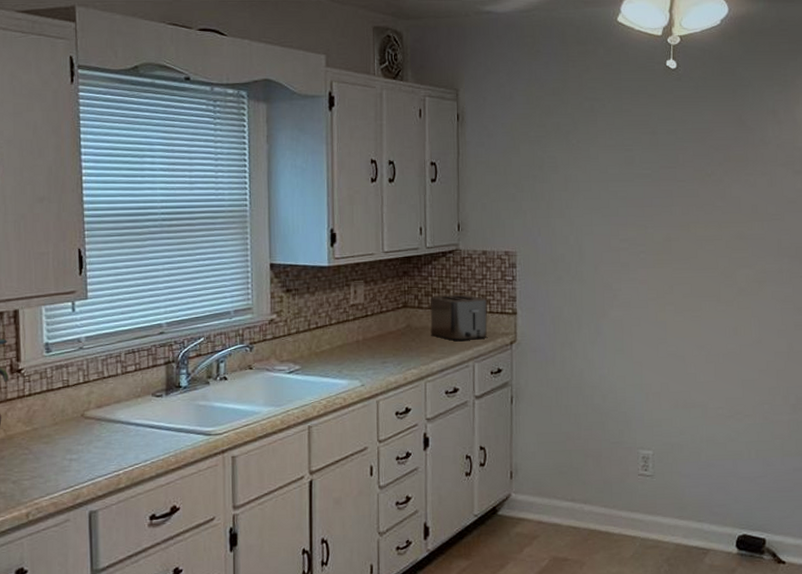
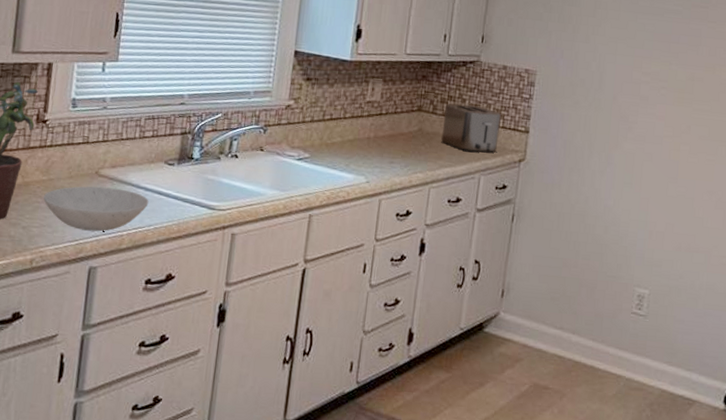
bowl: none [29,428,142,476] -> present [43,186,149,232]

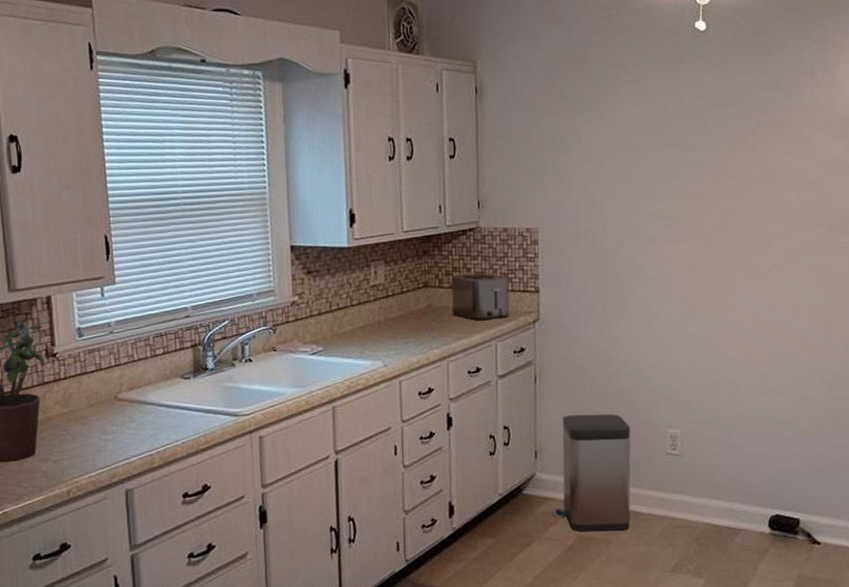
bowl: present [43,186,149,232] -> none [67,410,172,456]
pedal bin: none [510,259,600,385] -> present [551,413,631,532]

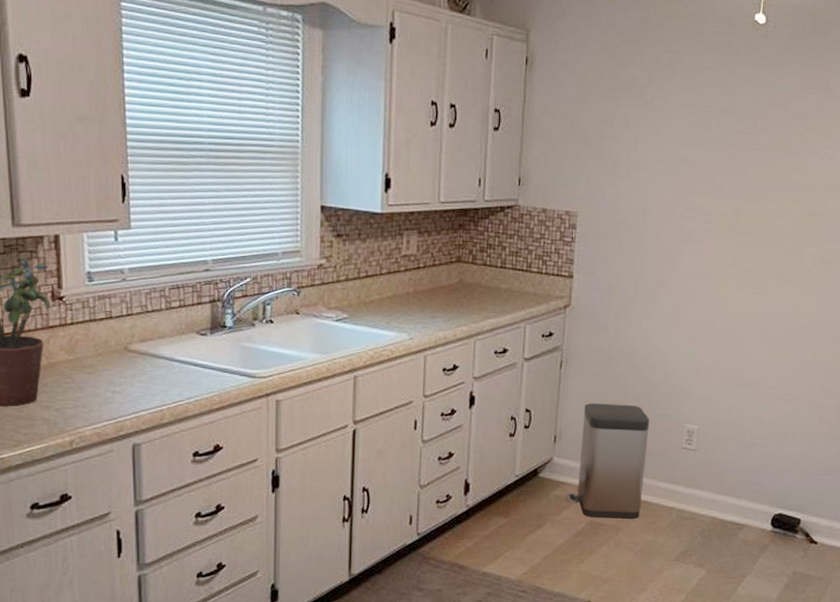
toaster: present [451,273,510,321] -> none [483,252,543,301]

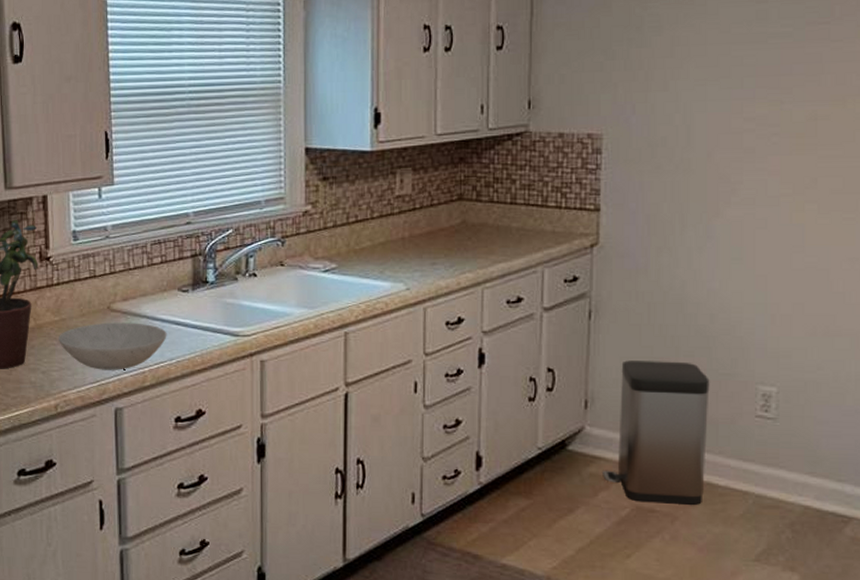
bowl: none [72,362,185,408] -> present [58,322,167,370]

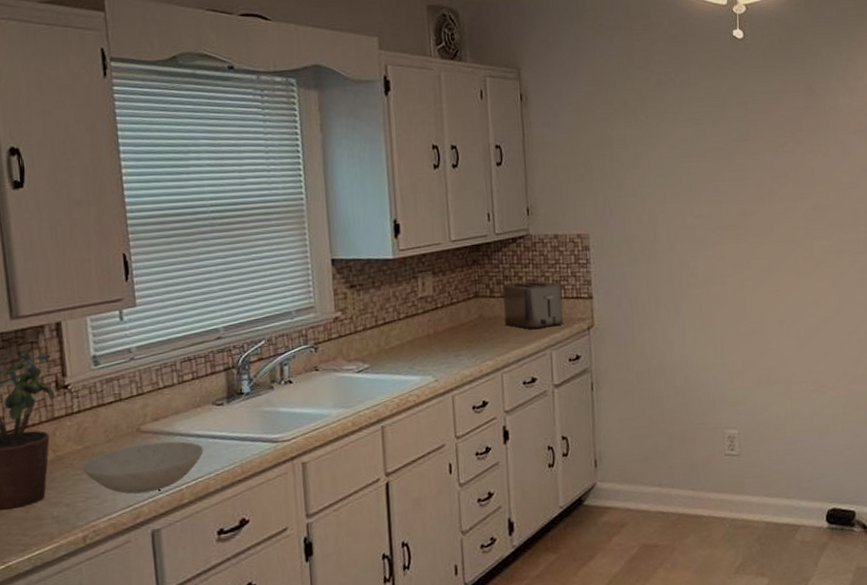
toaster: none [490,186,562,242] -> present [502,280,564,330]
pedal bin: present [603,360,710,505] -> none [614,417,693,540]

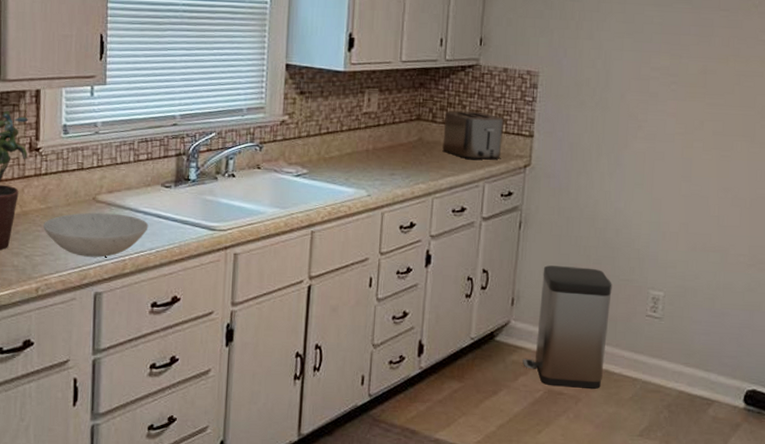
pedal bin: none [614,417,693,540] -> present [522,265,612,389]

